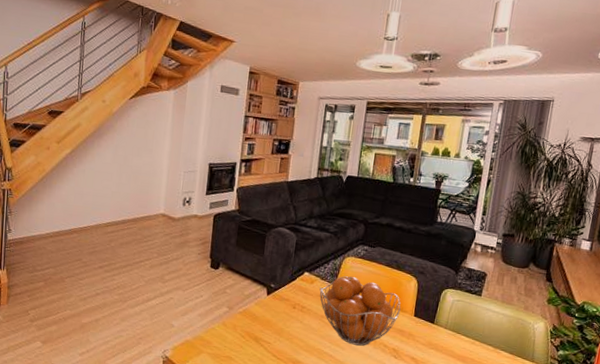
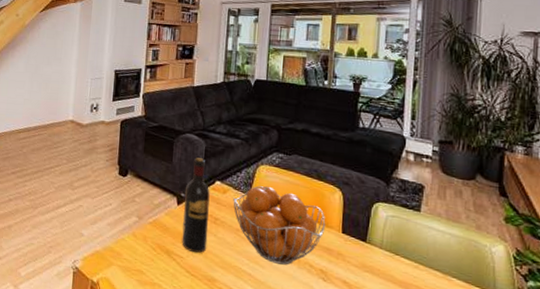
wine bottle: none [270,250,299,339] -> present [182,157,210,253]

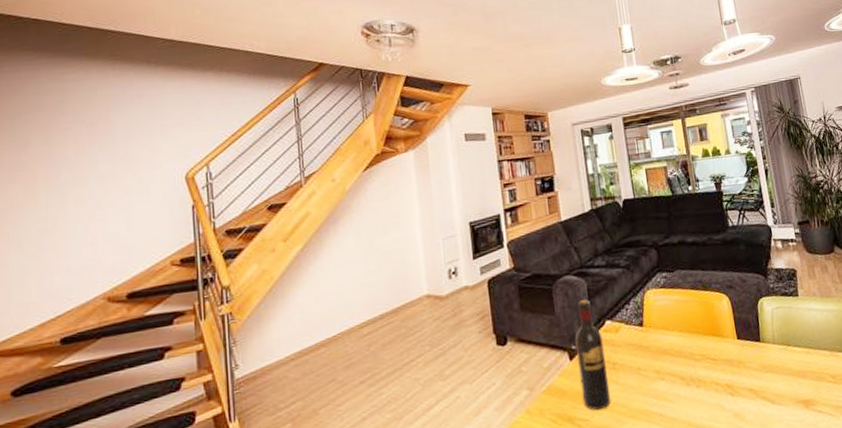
fruit basket: present [233,186,326,265] -> none [627,311,722,394]

